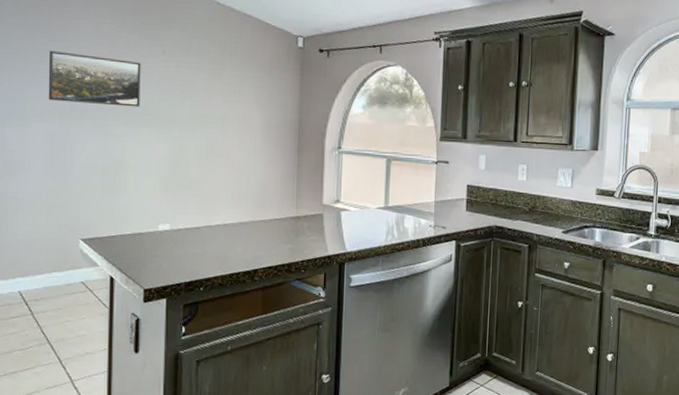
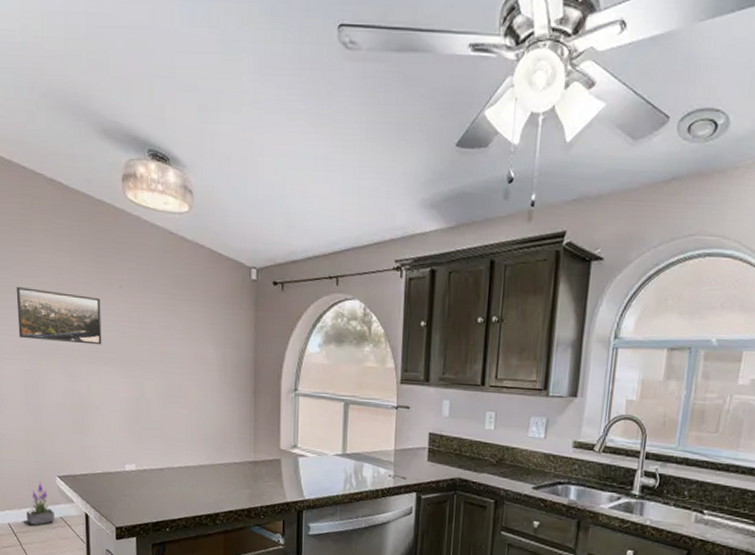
potted plant: none [41,245,74,293] -> present [26,481,55,526]

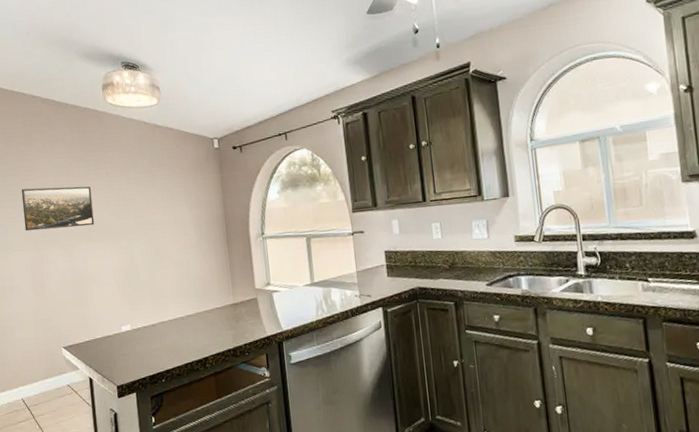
potted plant: present [26,481,55,526] -> none [37,354,63,398]

